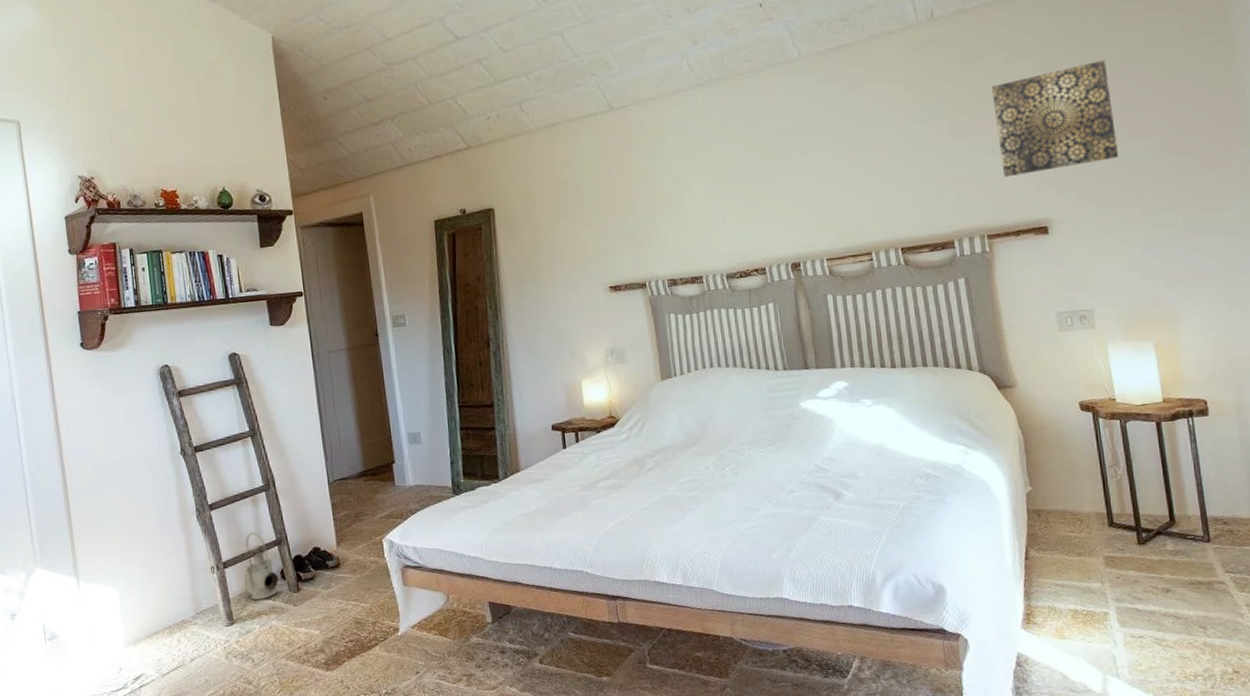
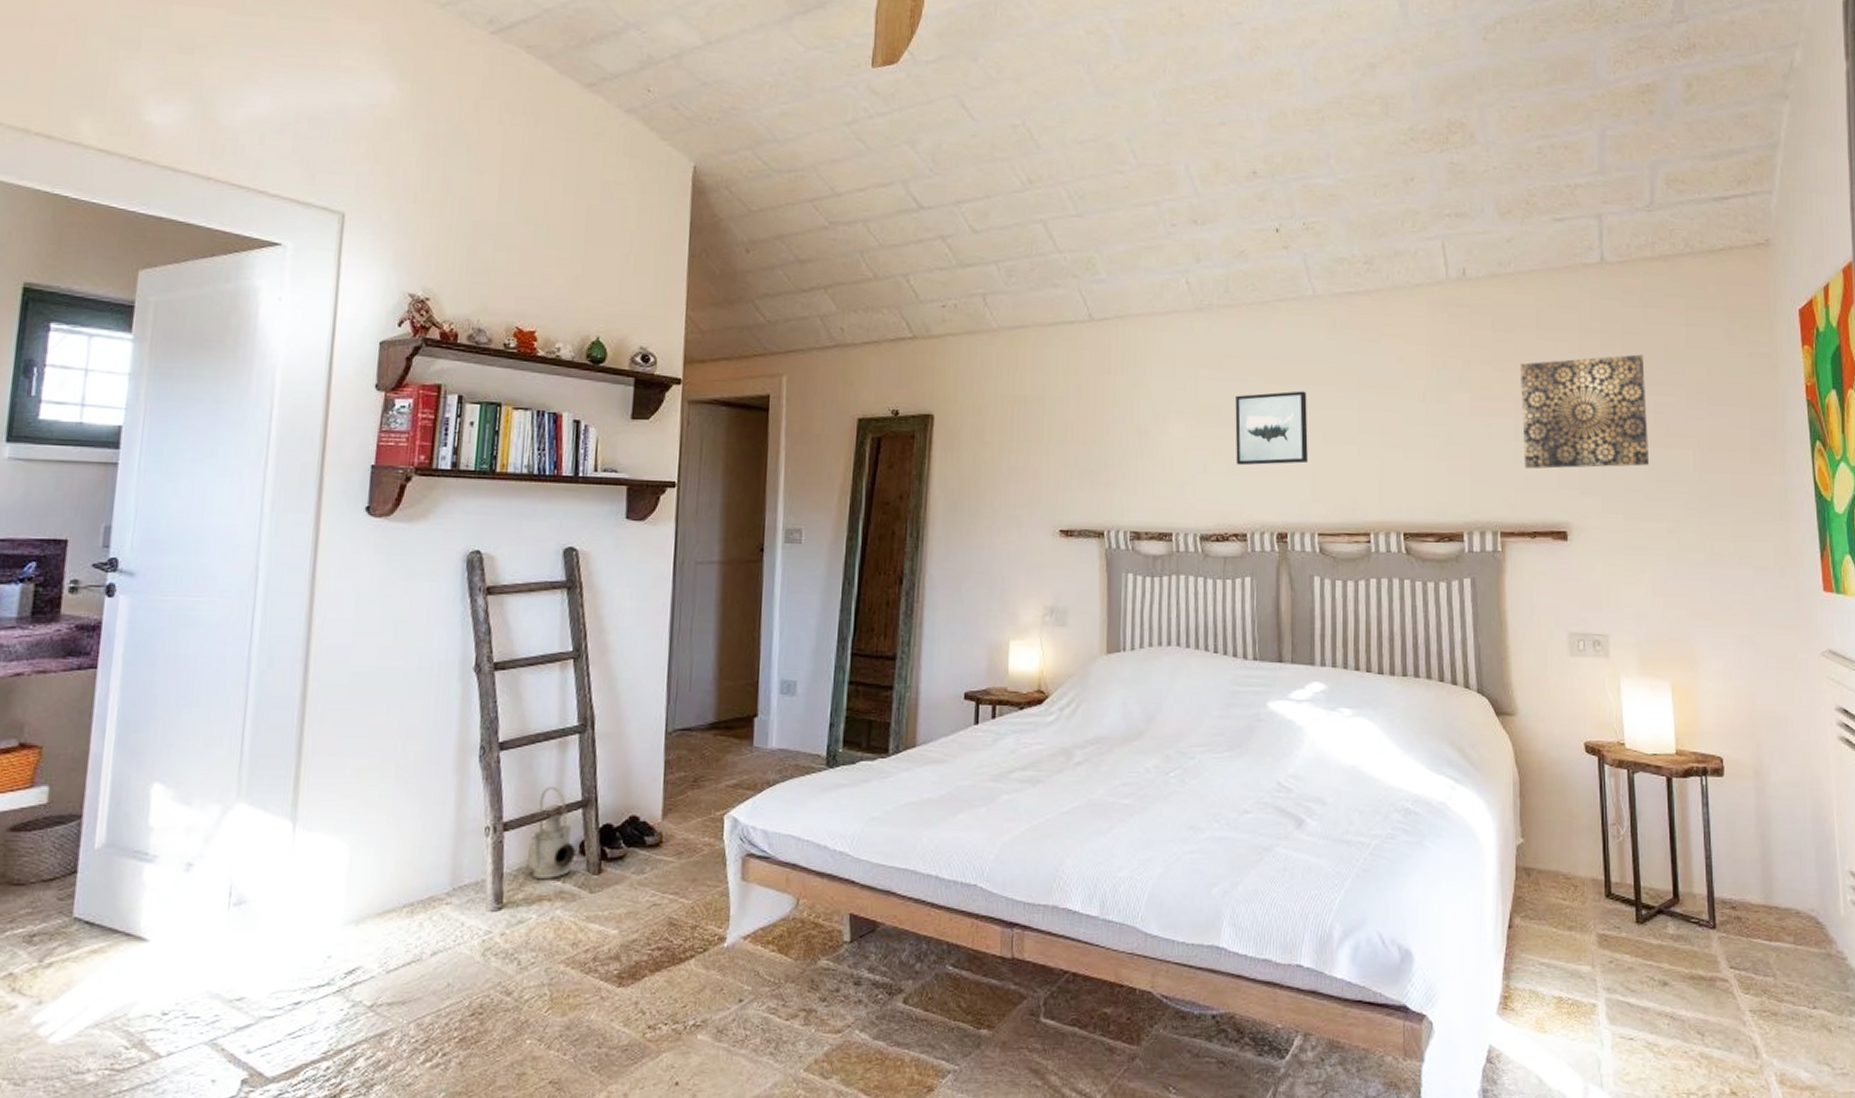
wall art: none [742,140,811,212] -> present [1235,391,1308,466]

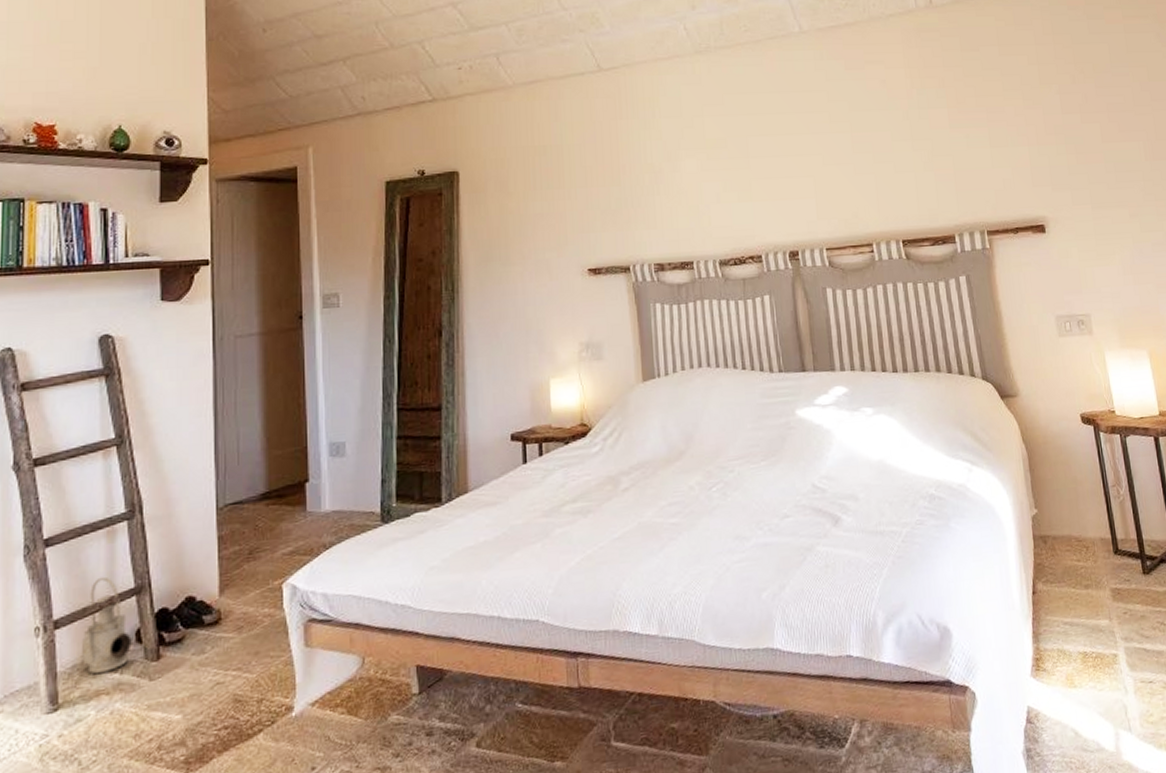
wall art: present [1235,391,1308,466] -> none [739,119,810,193]
wall art: present [1521,354,1649,469] -> none [988,61,1107,172]

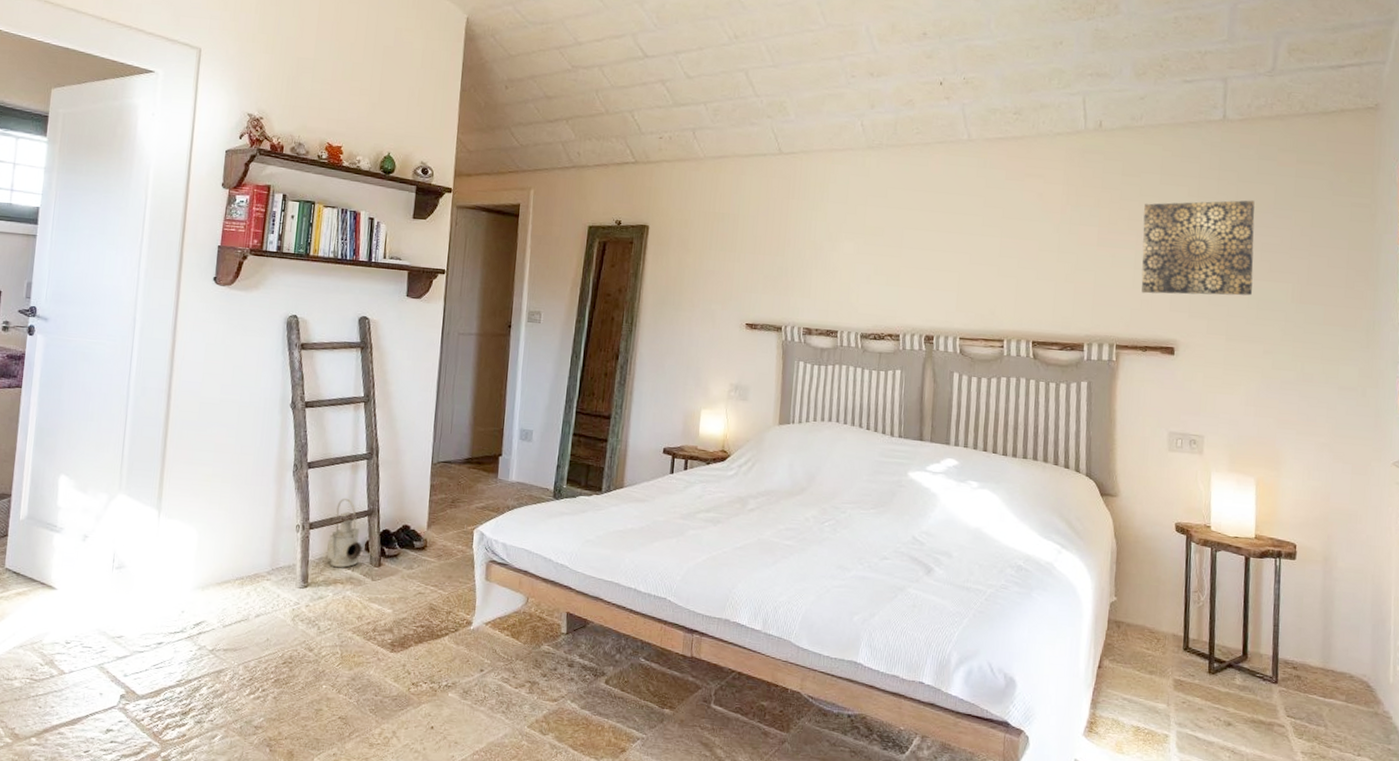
wall art: none [988,61,1107,172] -> present [1141,200,1255,296]

